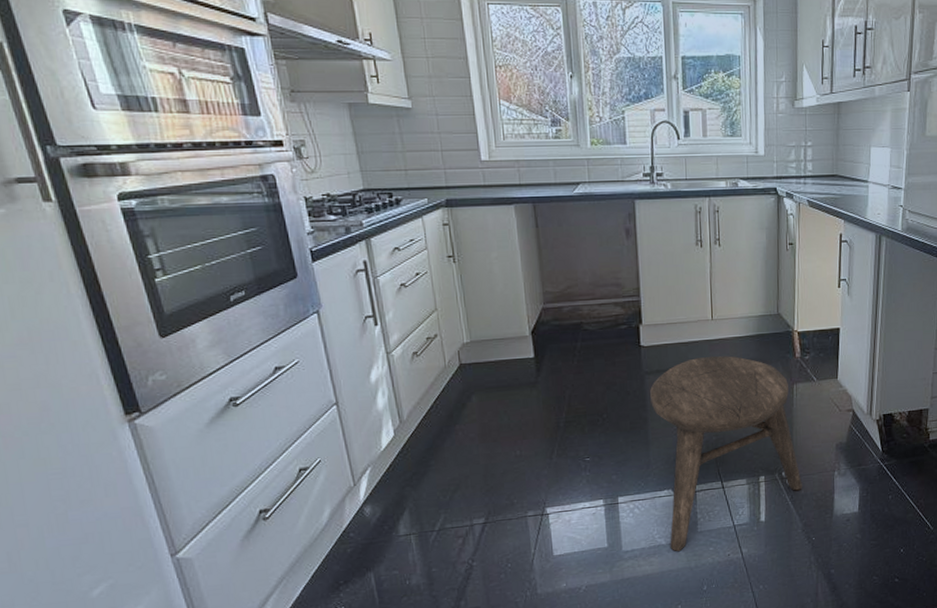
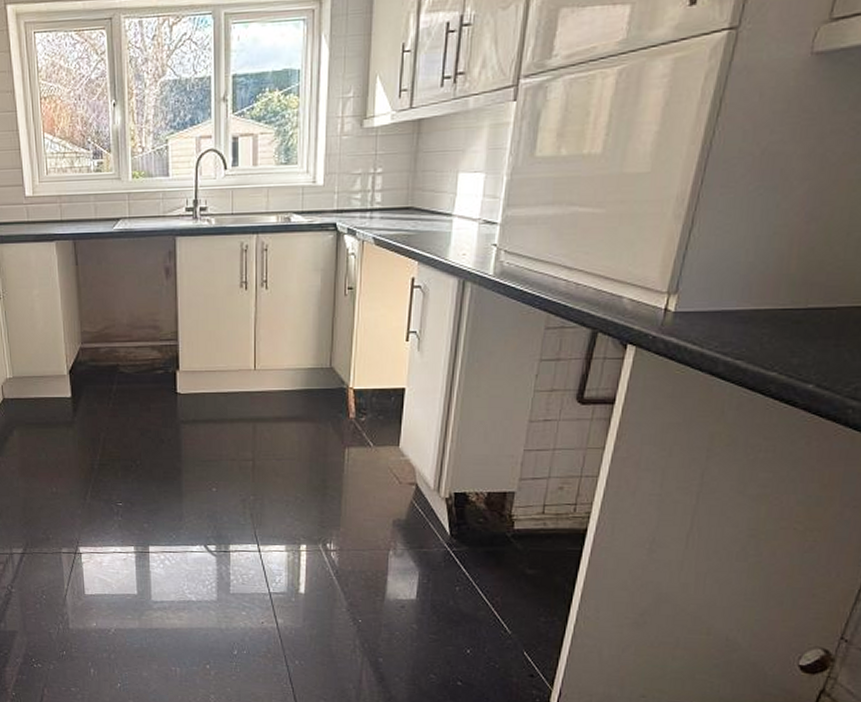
stool: present [650,355,802,552] -> none [185,409,350,611]

